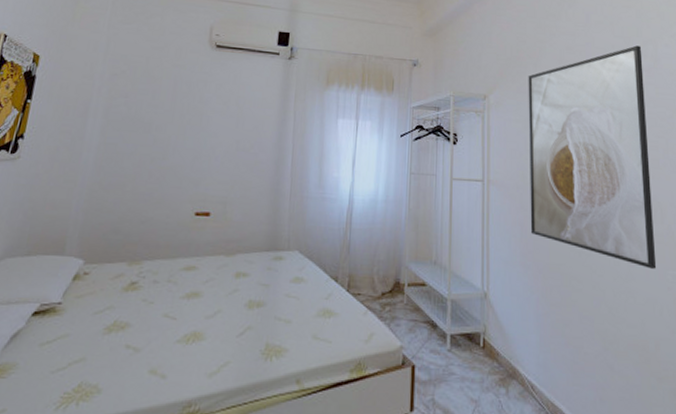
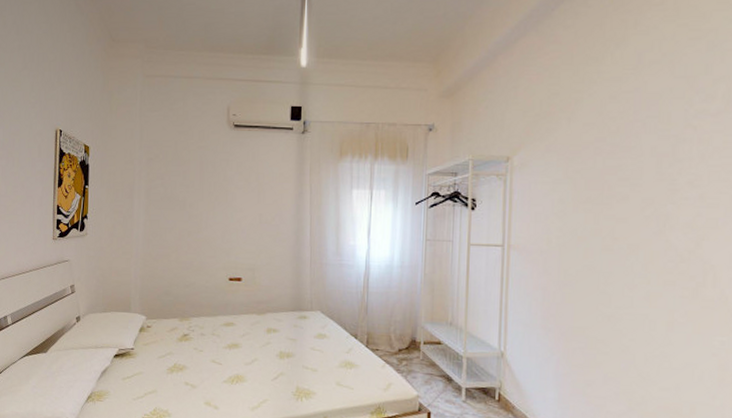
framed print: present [528,45,657,269] -> none [553,86,711,334]

